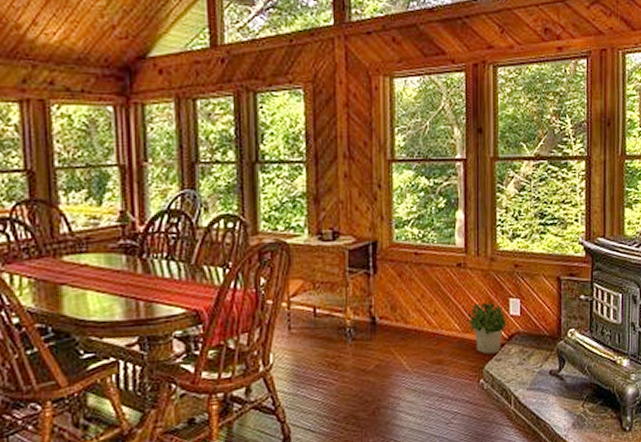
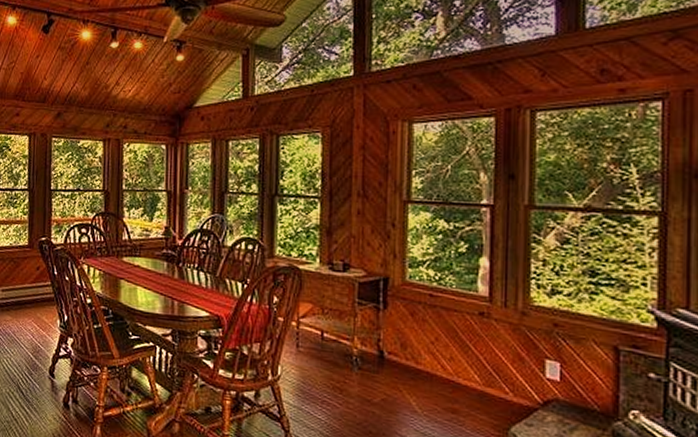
potted plant: present [469,302,506,354] -> none [491,357,541,417]

